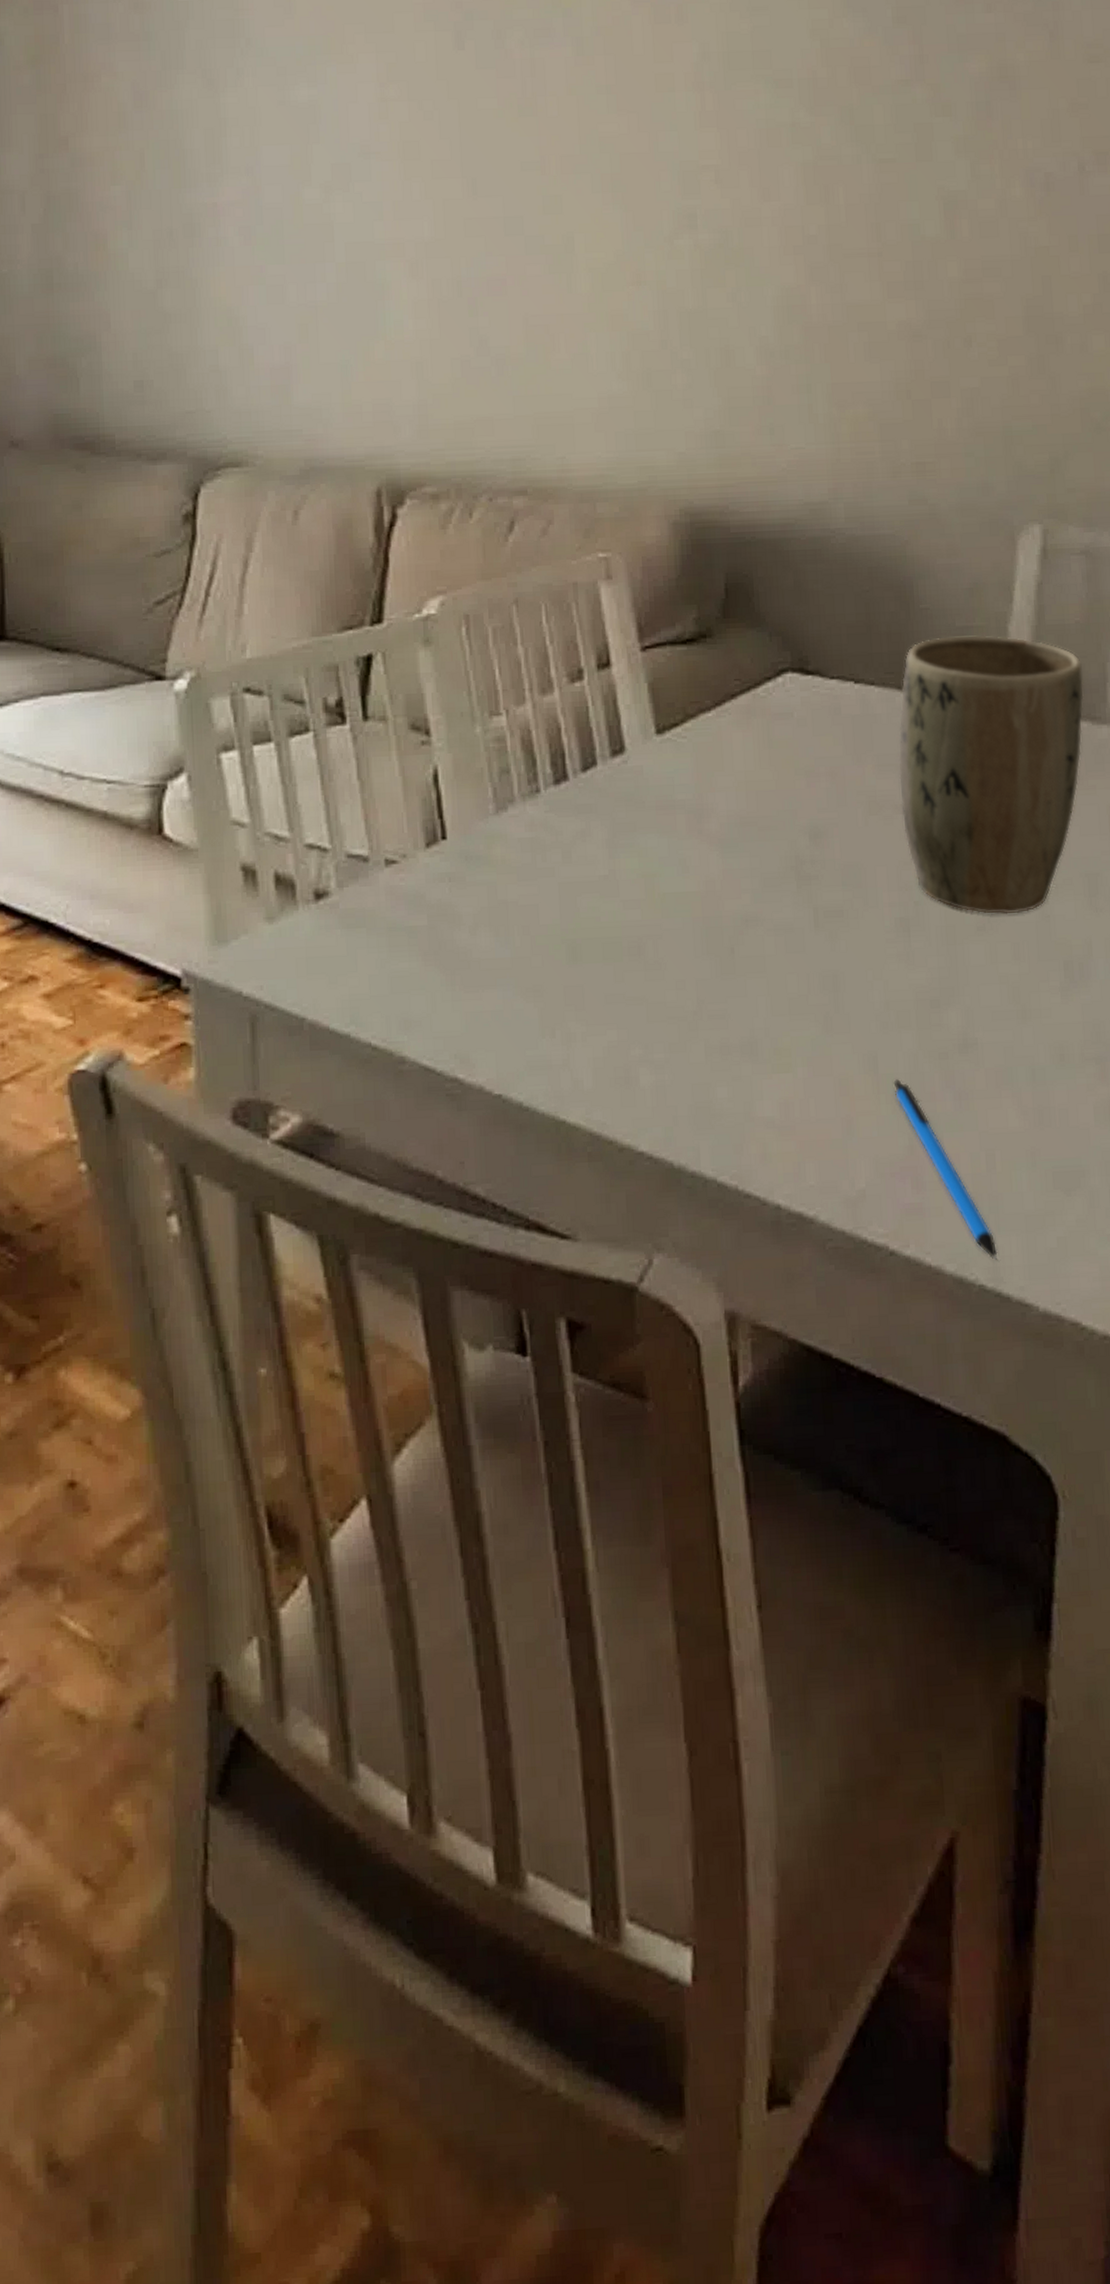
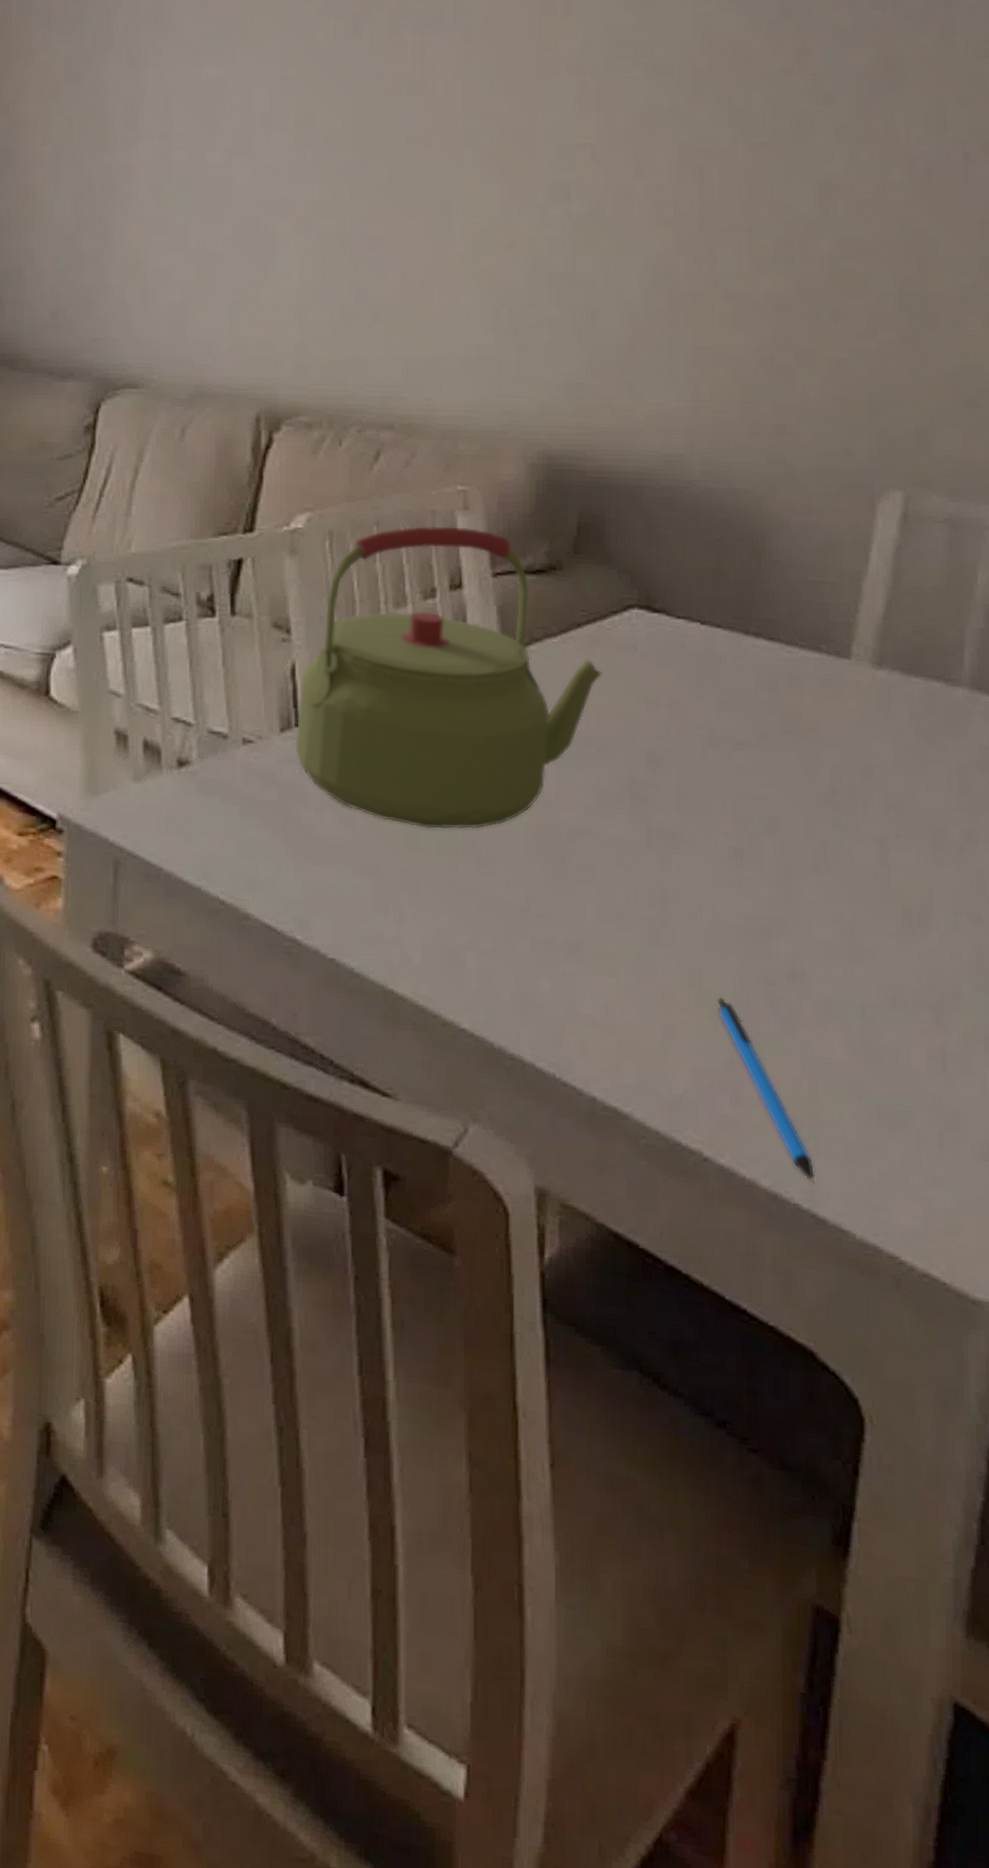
kettle: none [443,598,761,937] -> present [295,526,603,829]
plant pot: present [898,635,1084,915] -> none [741,589,939,858]

